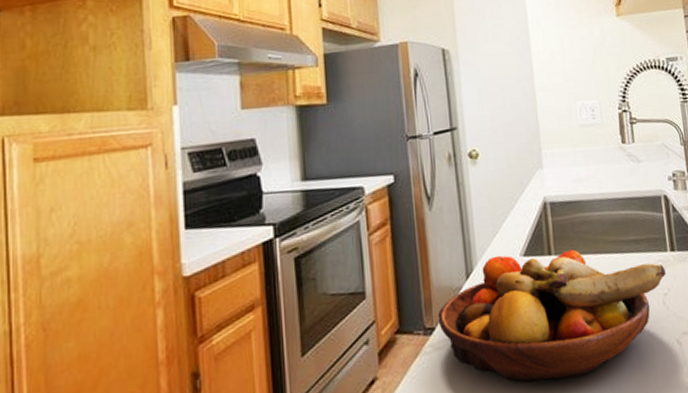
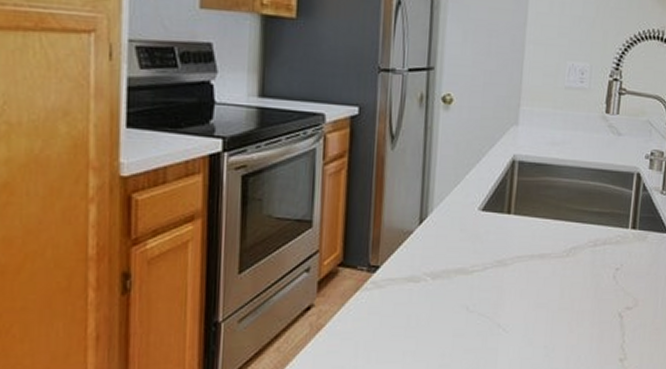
fruit bowl: present [437,249,666,382] -> none [383,206,623,333]

